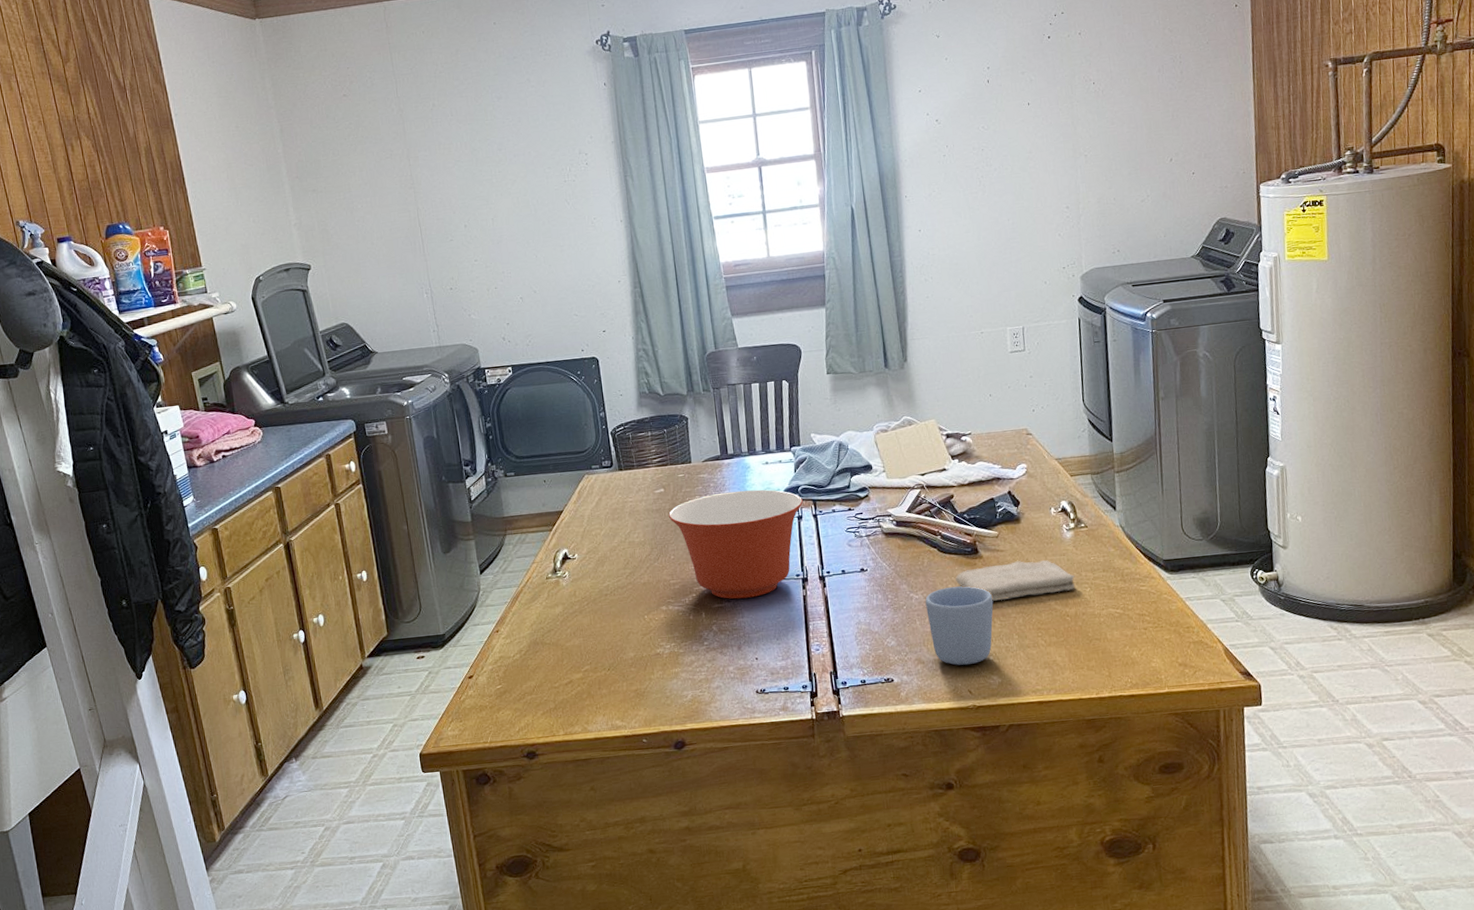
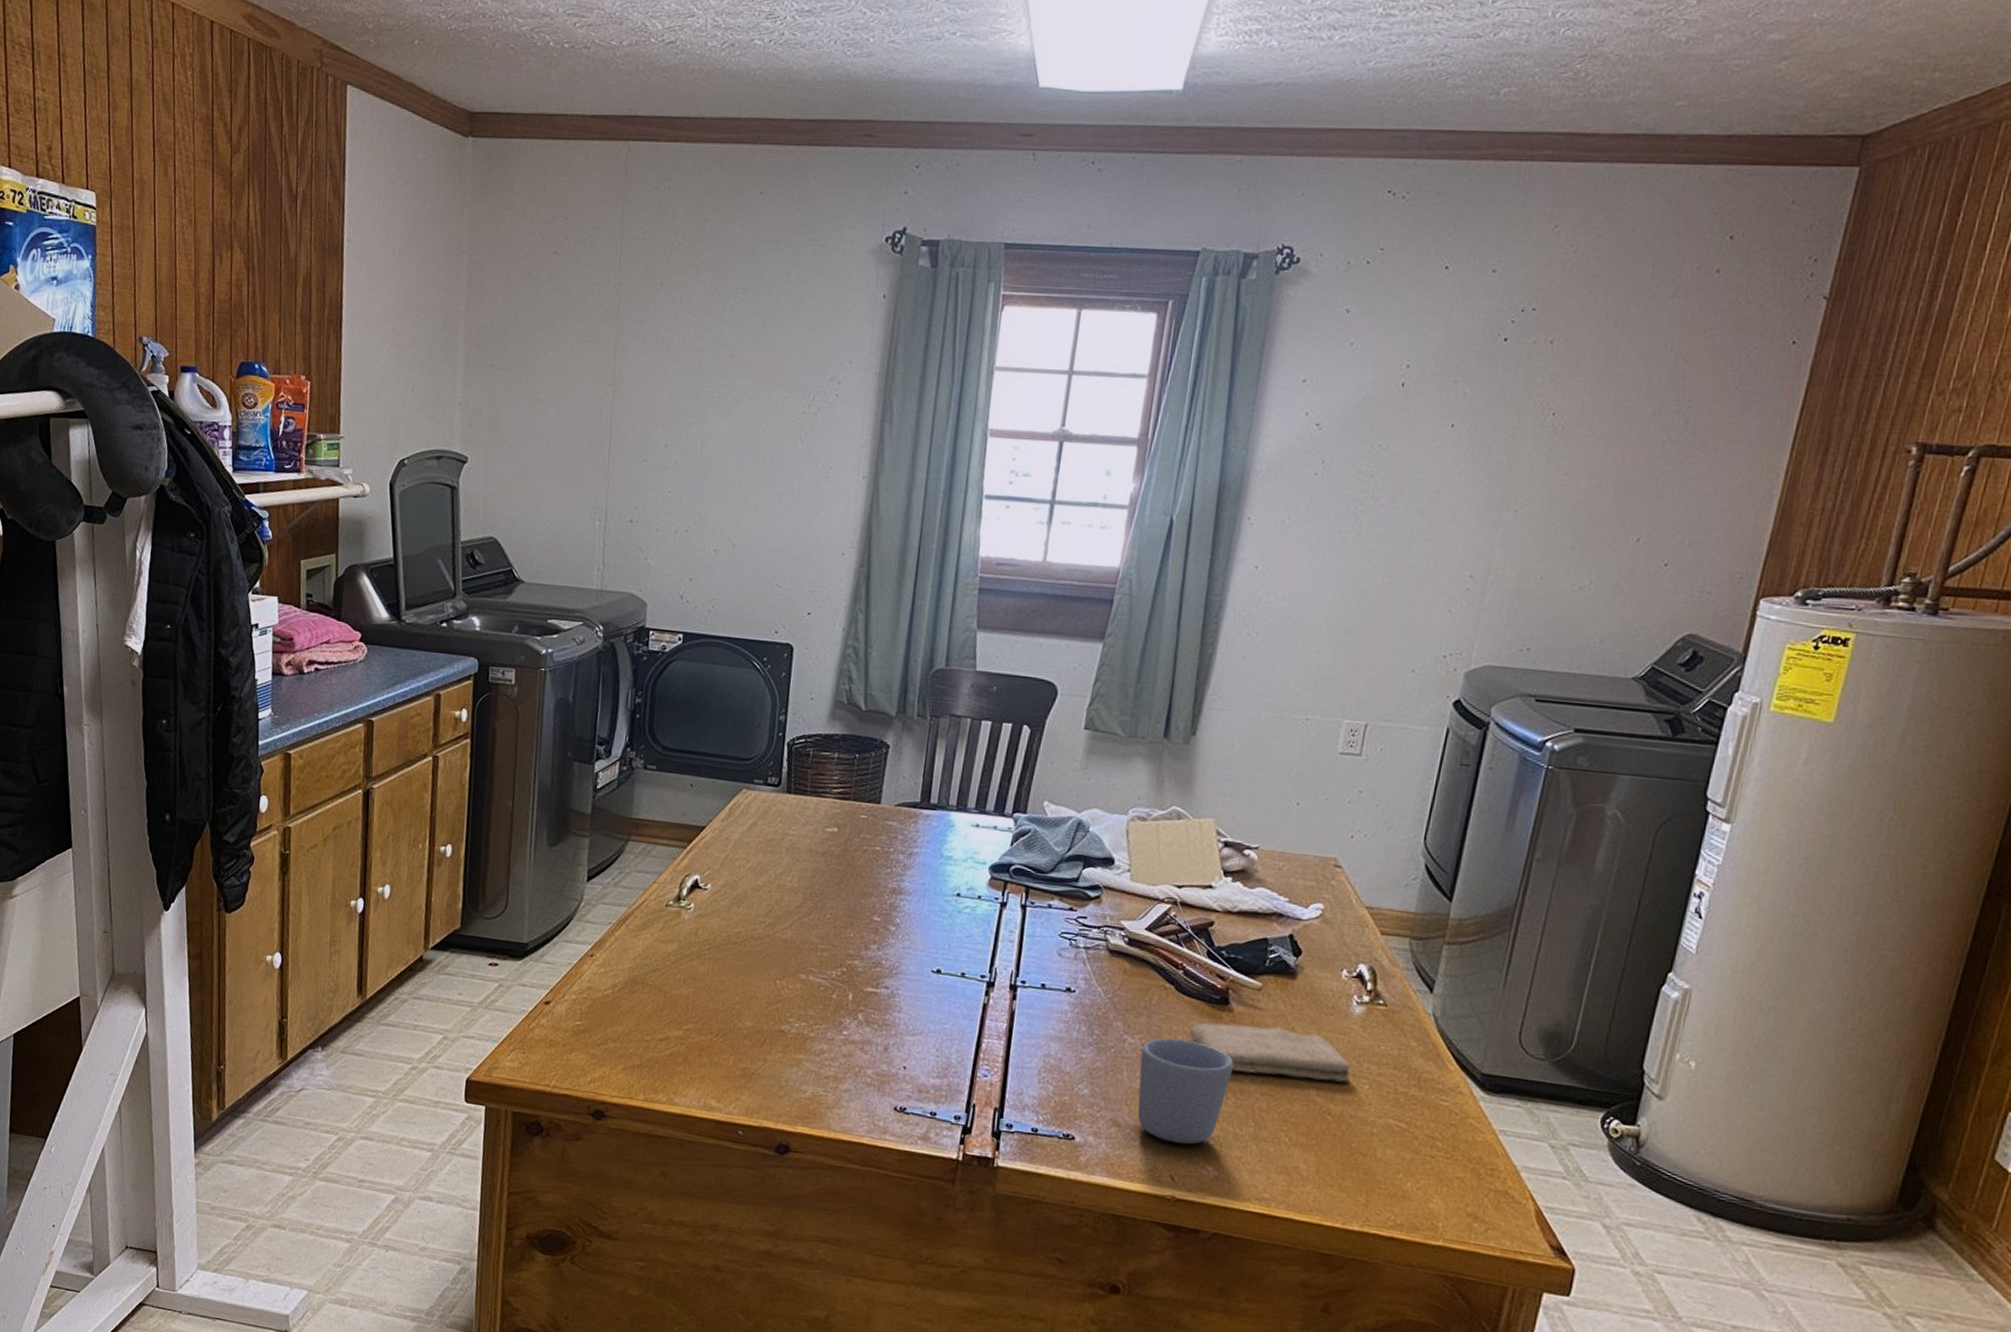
mixing bowl: present [669,489,803,599] -> none [836,849,1013,991]

